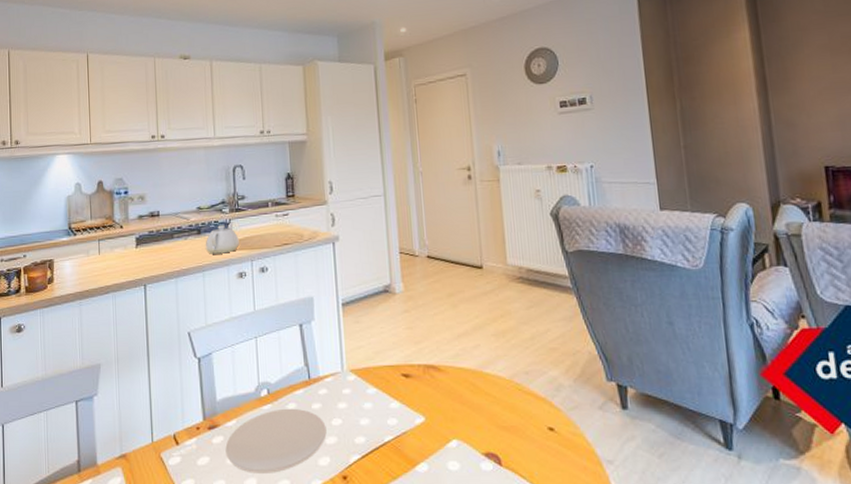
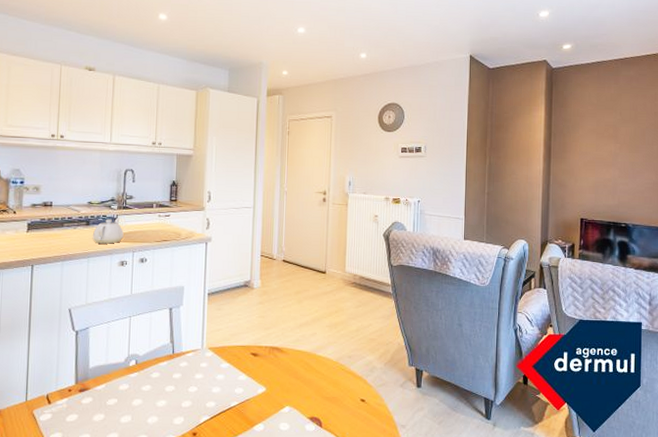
plate: present [225,408,327,473] -> none [93,376,183,429]

